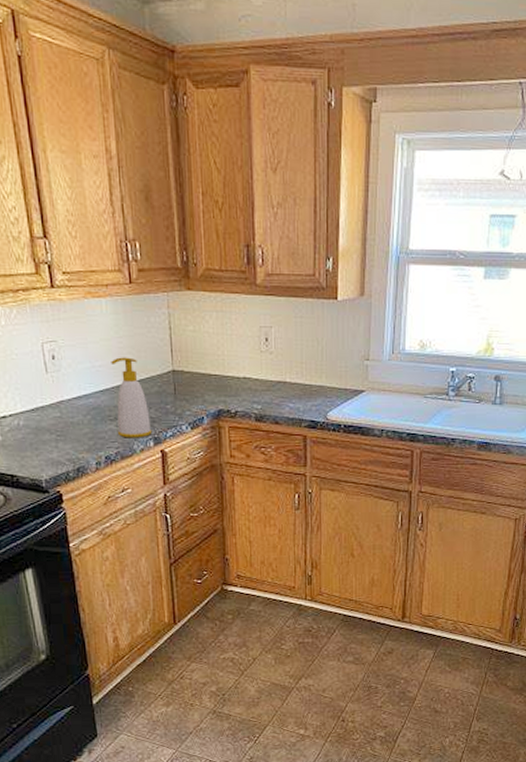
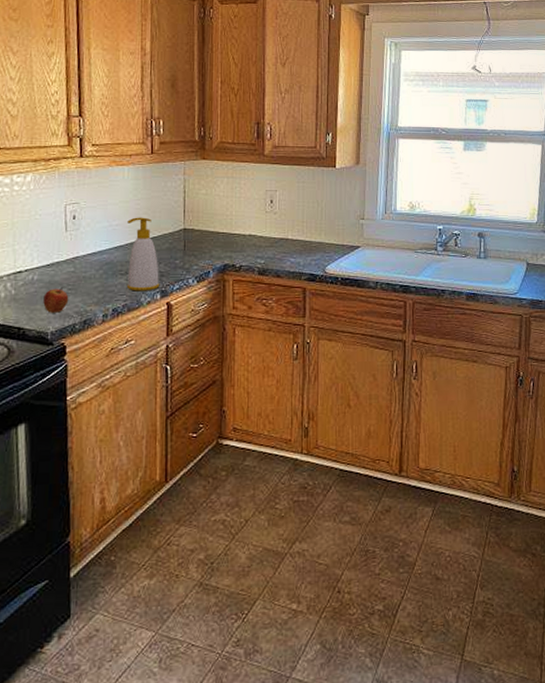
fruit: none [32,433,59,460] -> present [43,287,69,313]

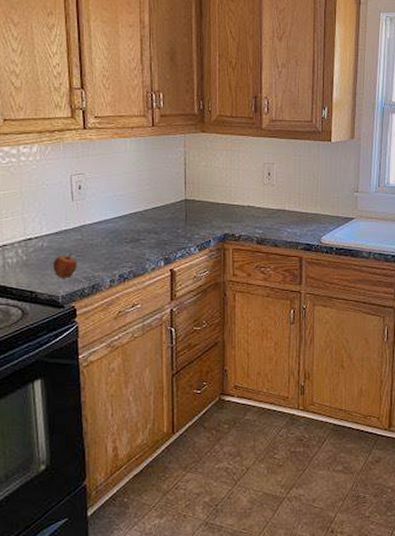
soap bottle: present [127,217,160,291] -> none [131,188,164,259]

